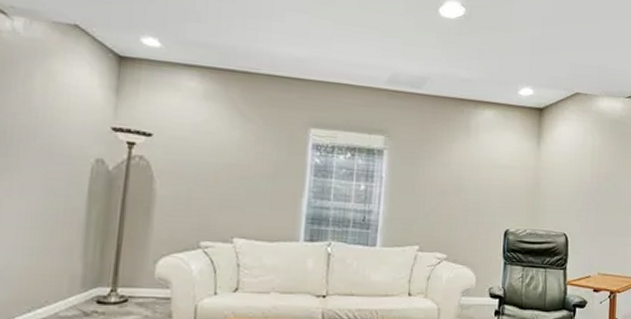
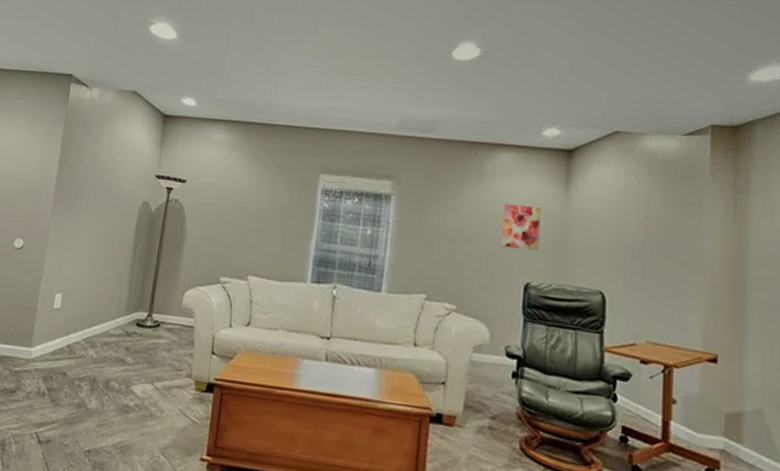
wall art: none [484,158,518,200] -> present [501,204,541,251]

